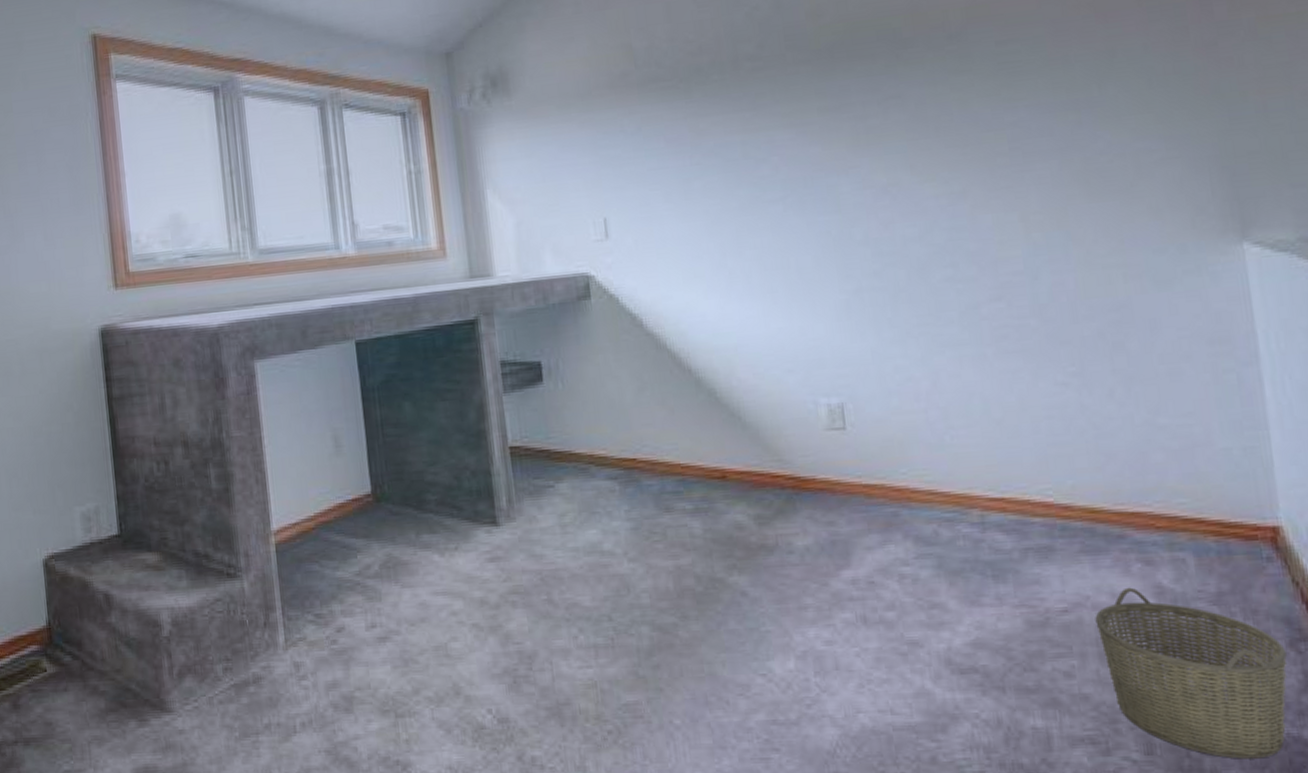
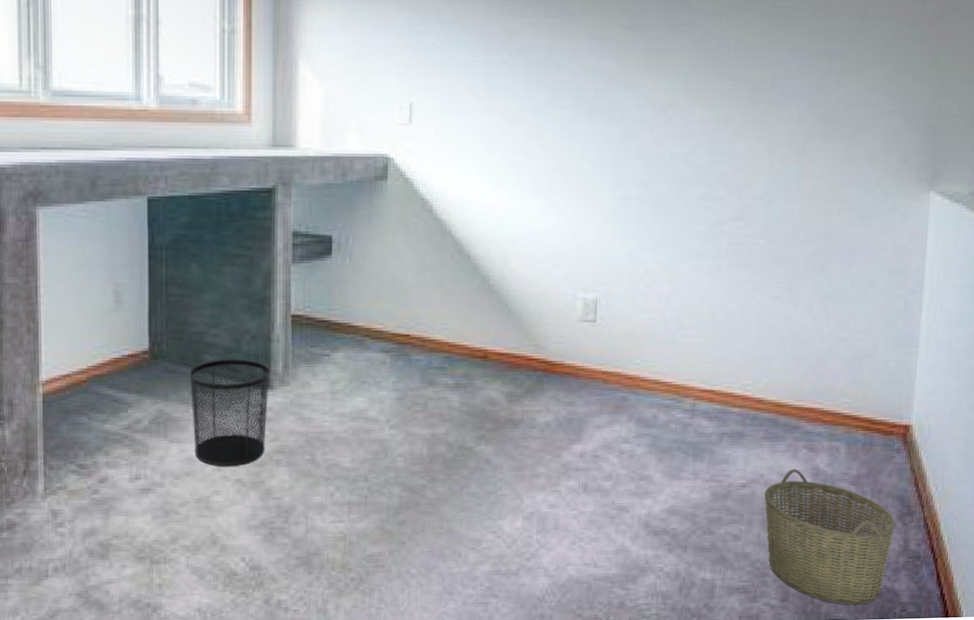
waste bin: none [413,496,499,612] -> present [189,358,271,467]

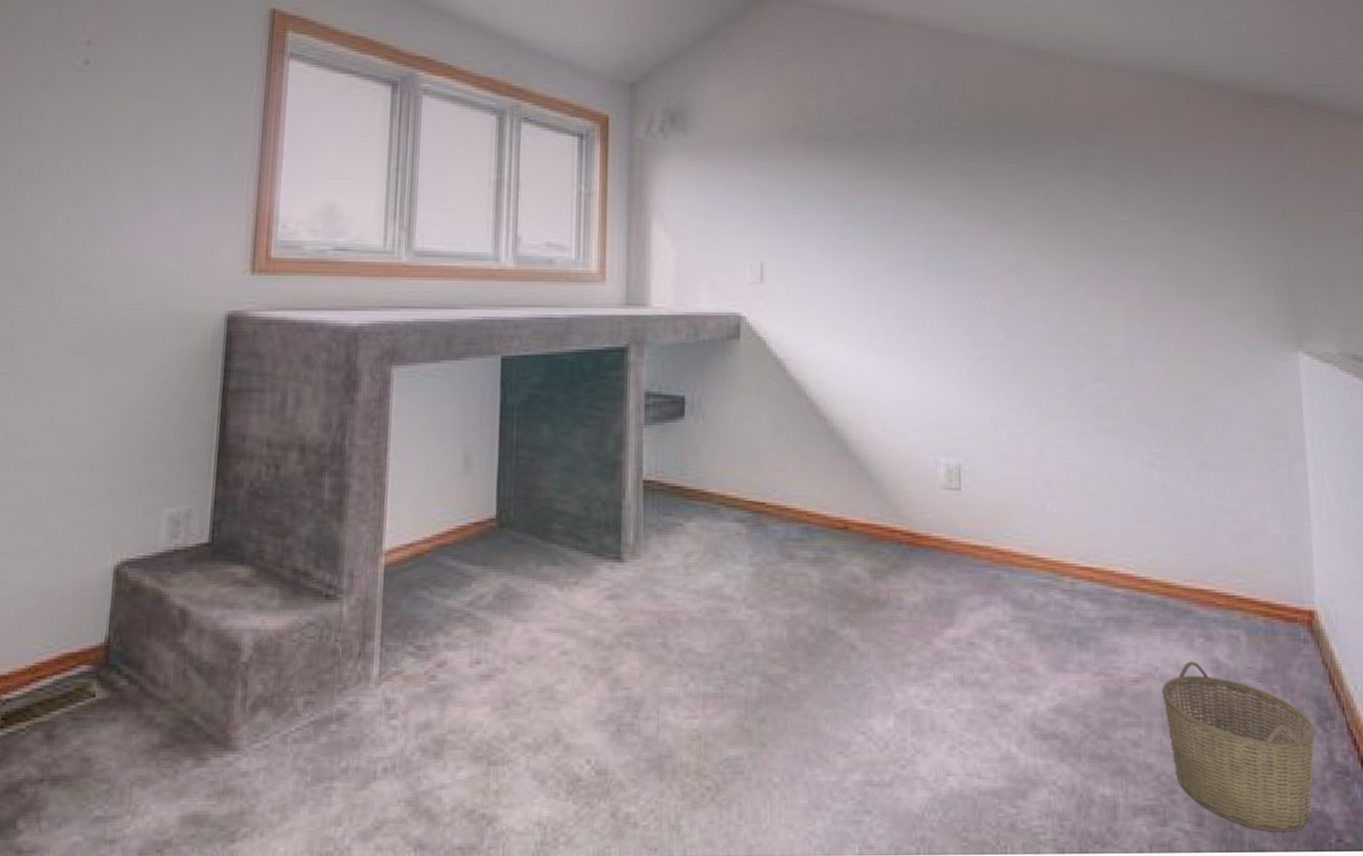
waste bin: present [189,358,271,467] -> none [536,527,622,651]

